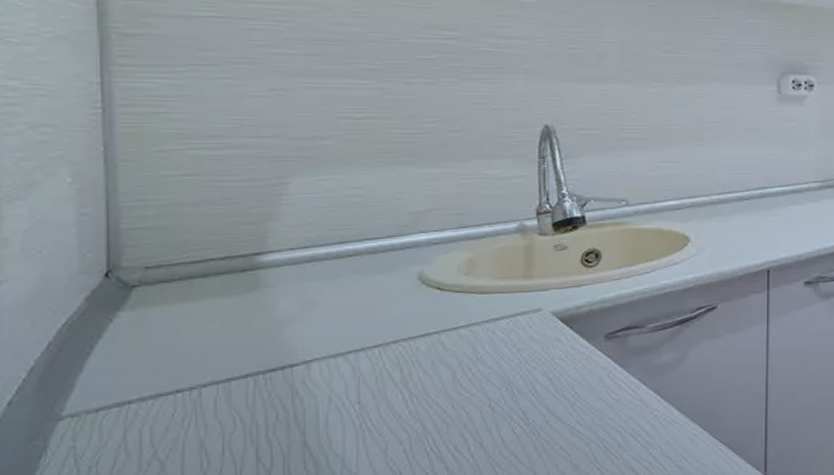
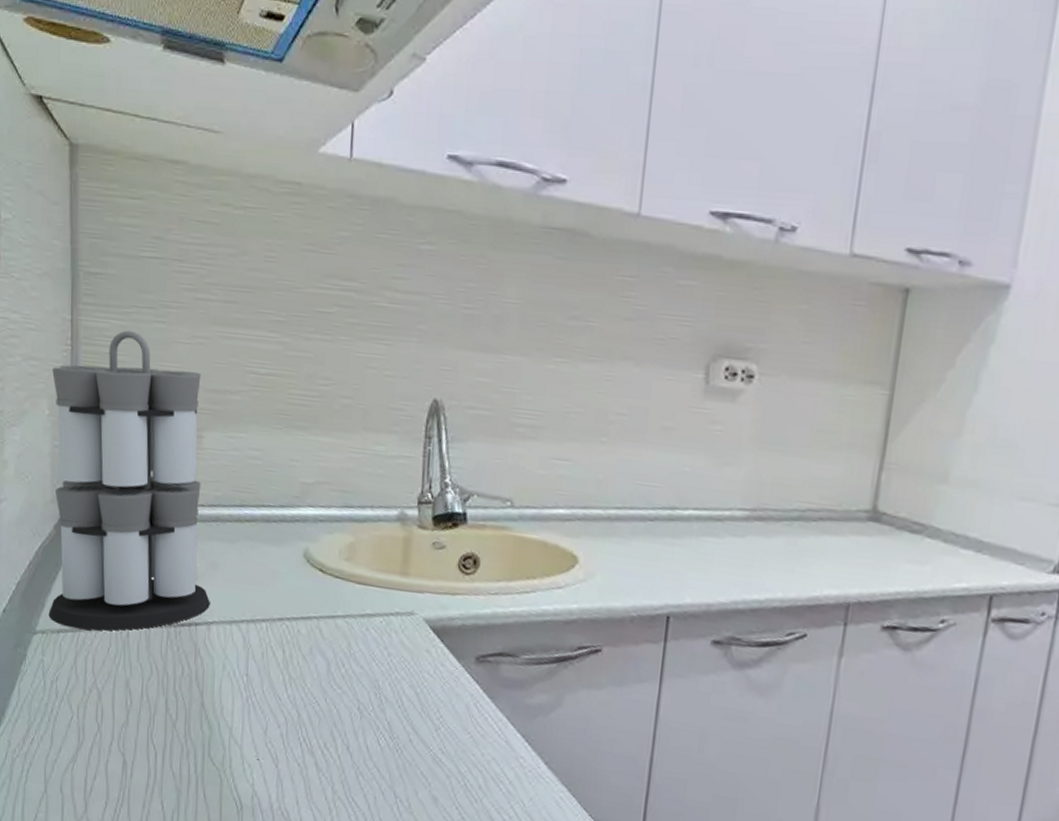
spice rack: none [75,88,308,403] -> present [48,330,210,631]

